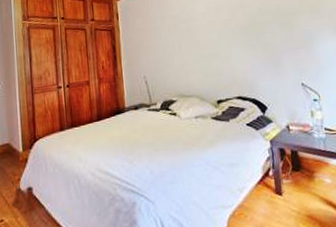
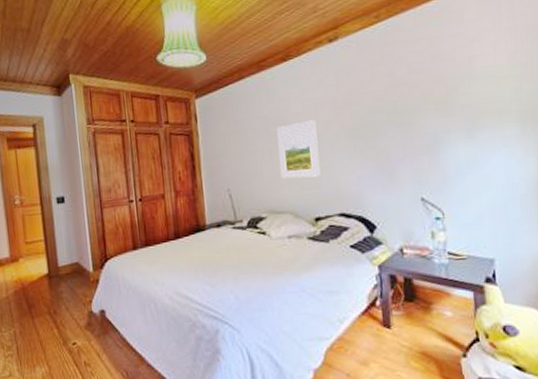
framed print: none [185,19,221,68] -> present [277,120,321,179]

